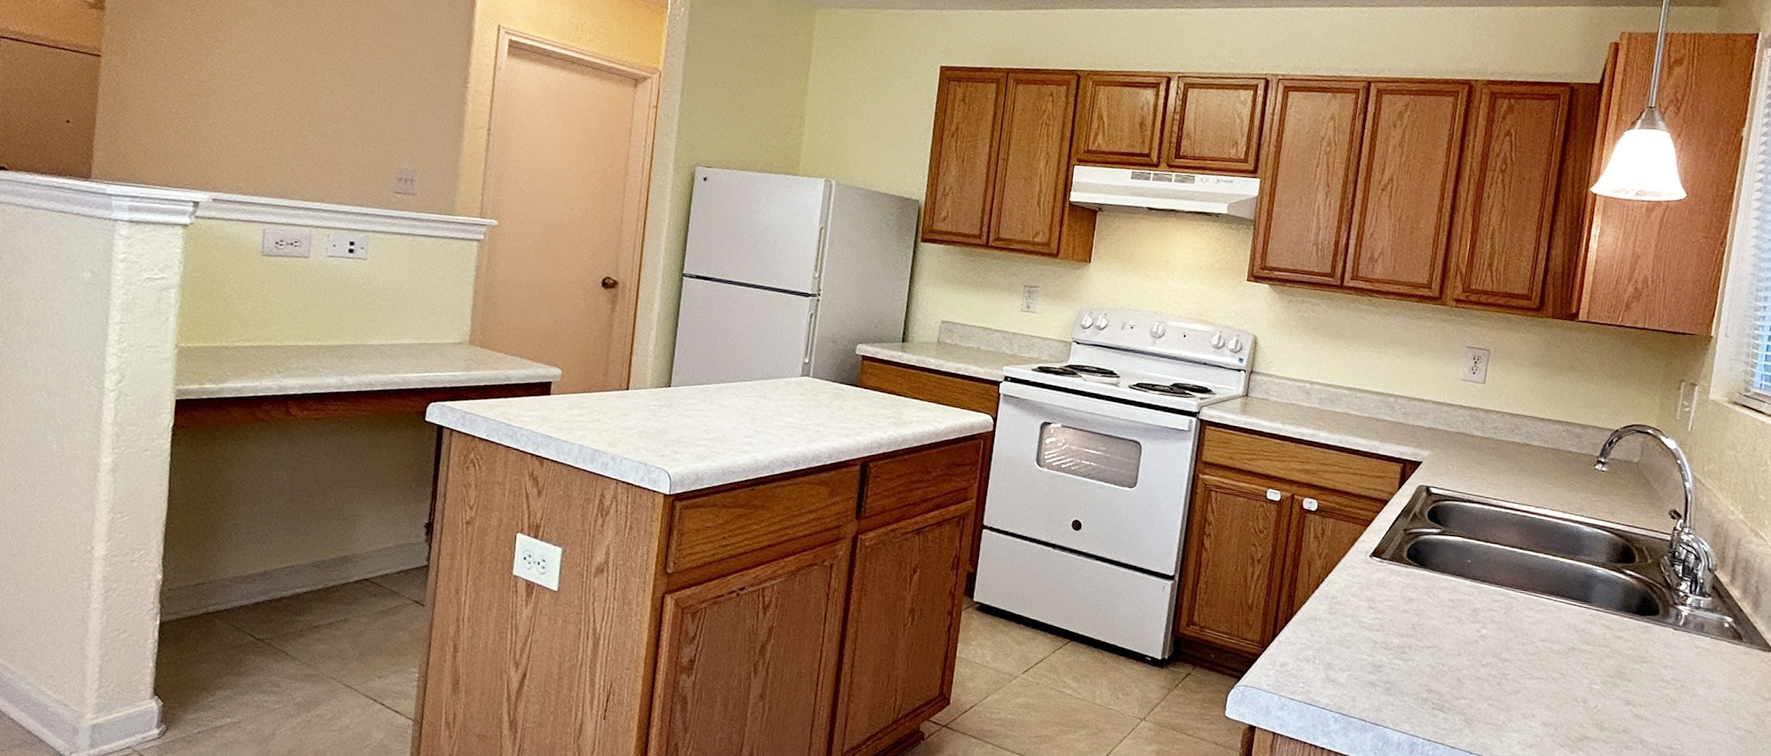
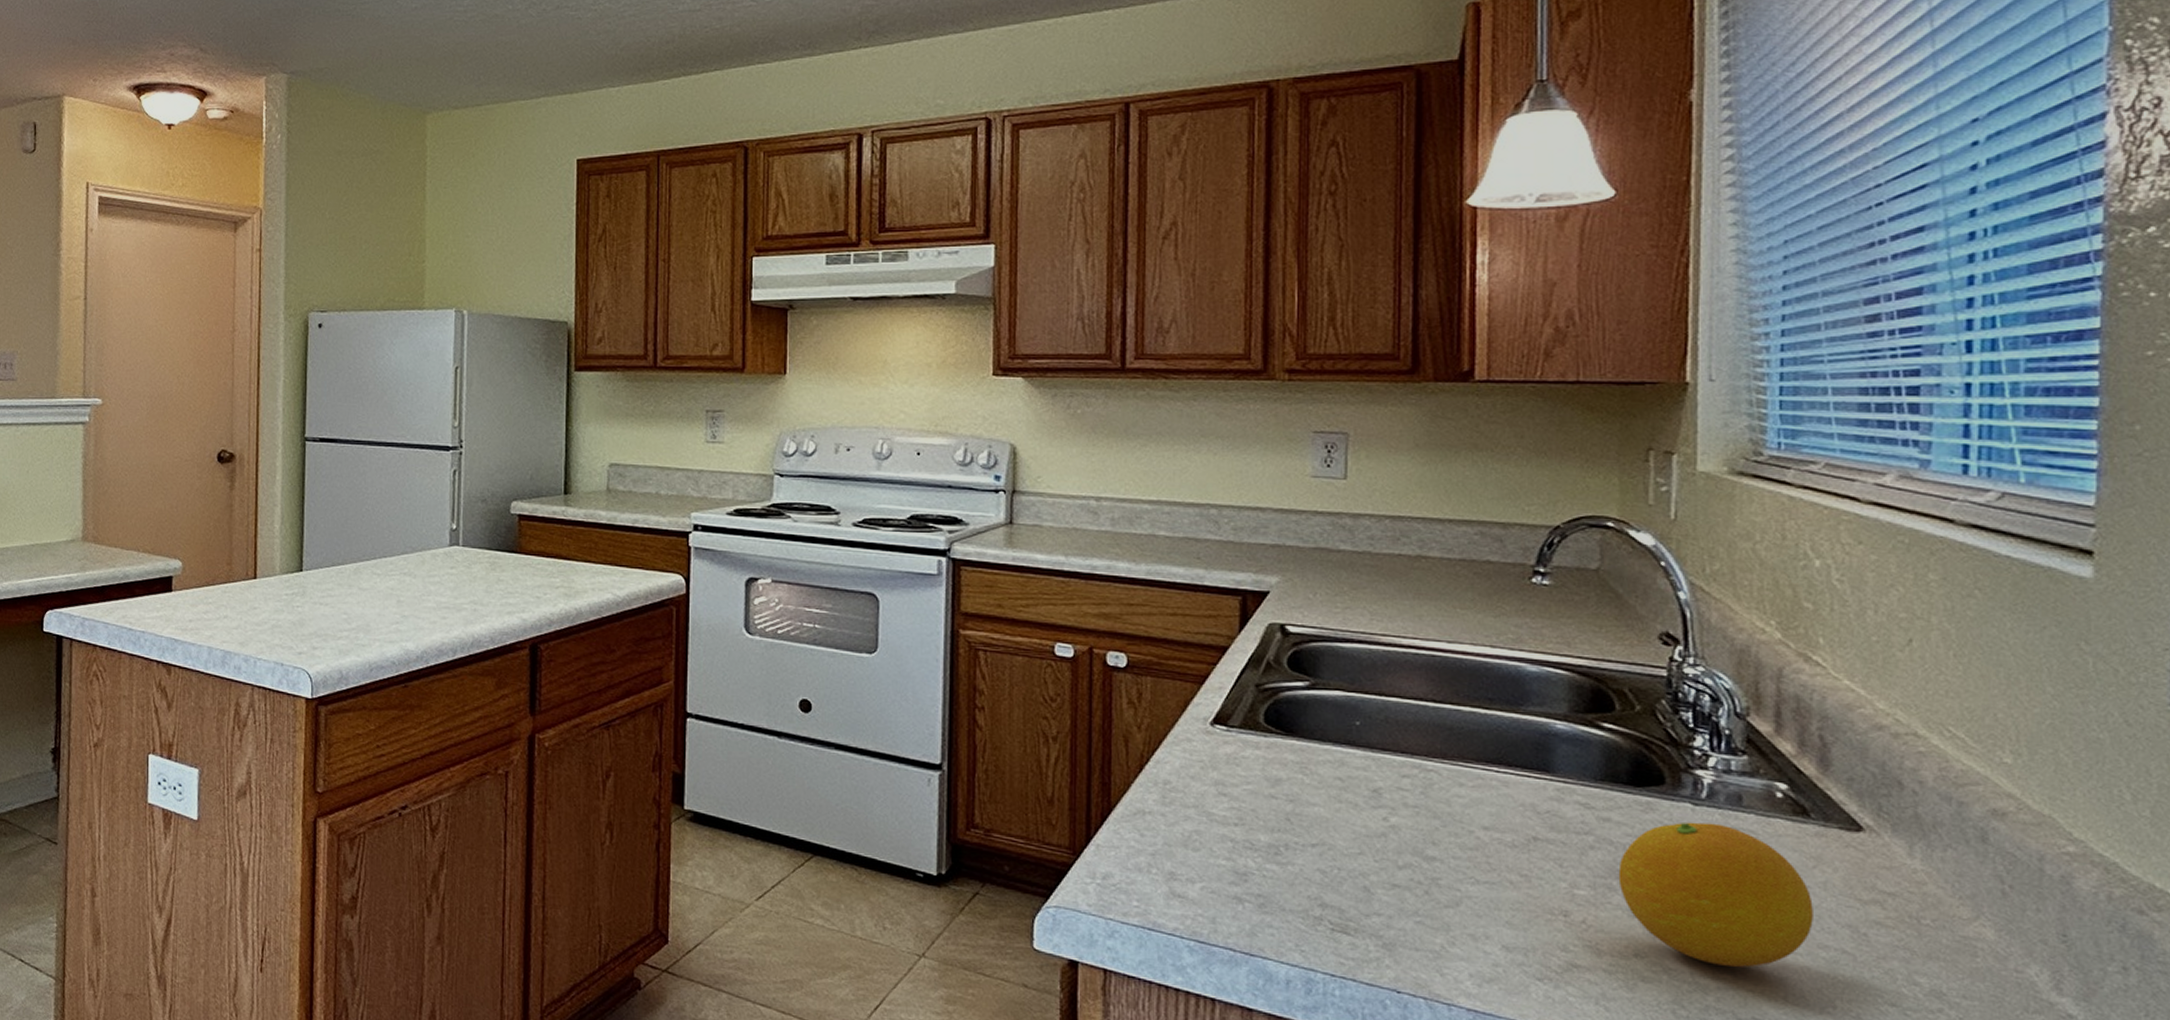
fruit: none [1620,641,1736,741] -> present [1618,821,1813,968]

